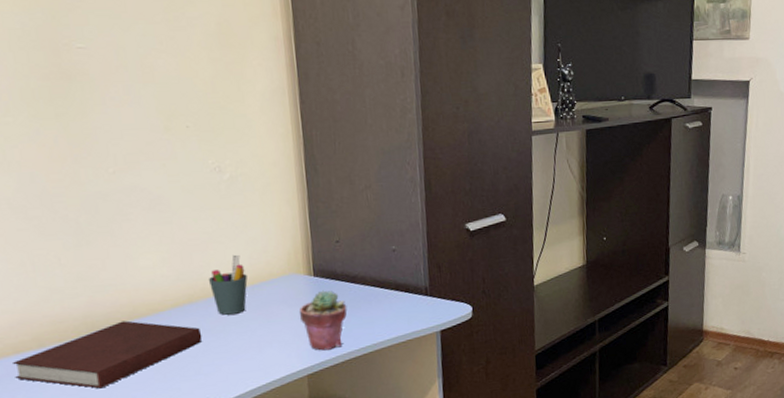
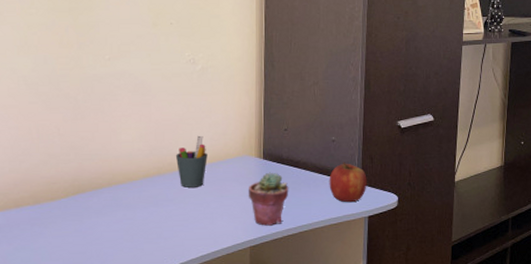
notebook: present [11,320,202,389] -> none [12,186,166,243]
apple: none [392,273,437,318] -> present [329,162,367,203]

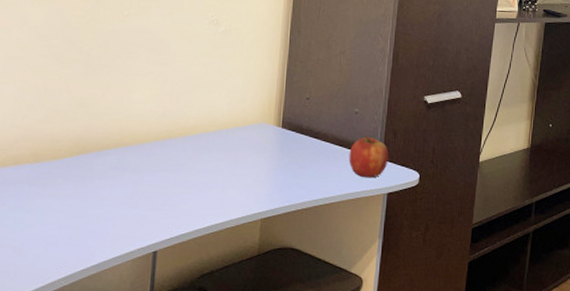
pen holder: present [175,135,208,188] -> none [189,99,224,153]
potted succulent: present [248,172,289,226] -> none [263,142,307,198]

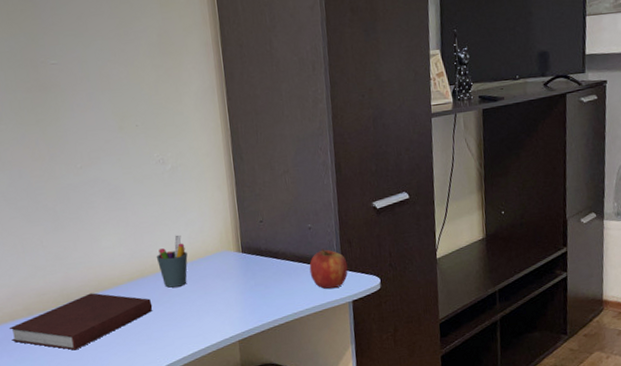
notebook: none [9,147,176,206] -> present [9,293,153,351]
pen holder: none [189,99,224,153] -> present [156,234,188,288]

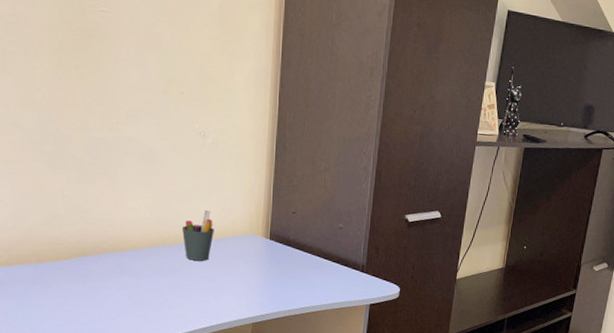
notebook: present [9,293,153,351] -> none [14,251,170,305]
apple: present [309,248,348,289] -> none [333,249,371,290]

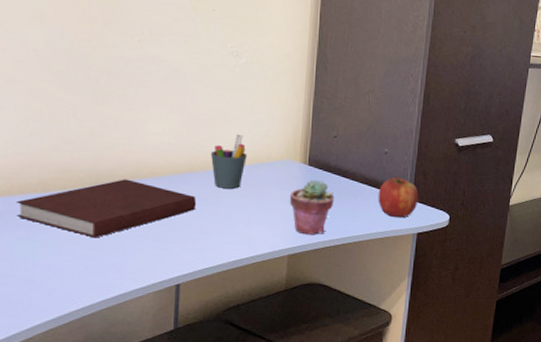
notebook: none [14,251,170,305] -> present [15,179,197,238]
potted succulent: none [252,253,294,305] -> present [289,179,335,235]
apple: none [333,249,371,290] -> present [378,175,419,218]

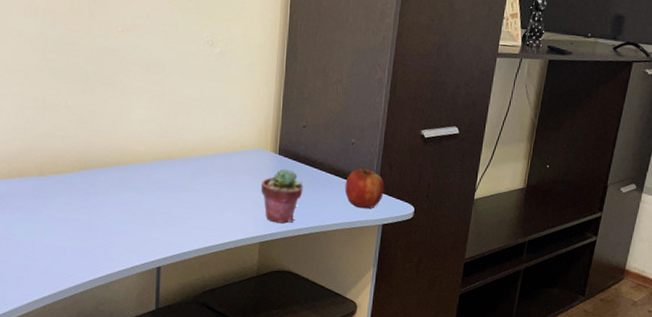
notebook: present [15,179,197,238] -> none [15,165,175,221]
pen holder: present [210,134,247,189] -> none [187,122,221,176]

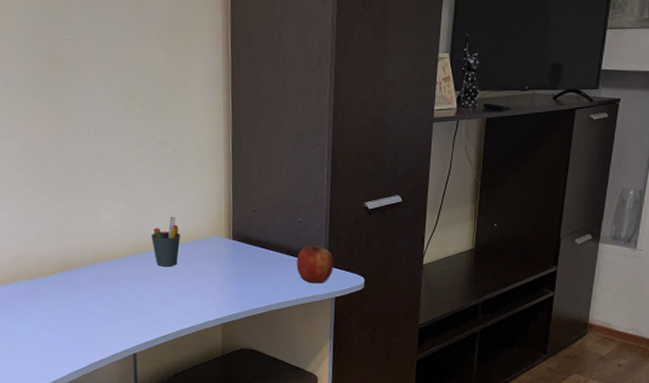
pen holder: none [187,122,221,176] -> present [150,216,180,266]
potted succulent: present [260,169,303,224] -> none [218,252,258,304]

